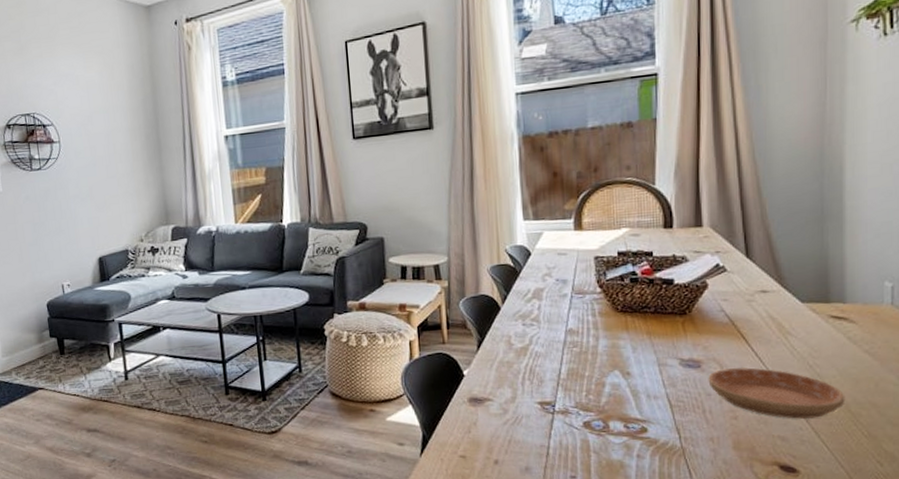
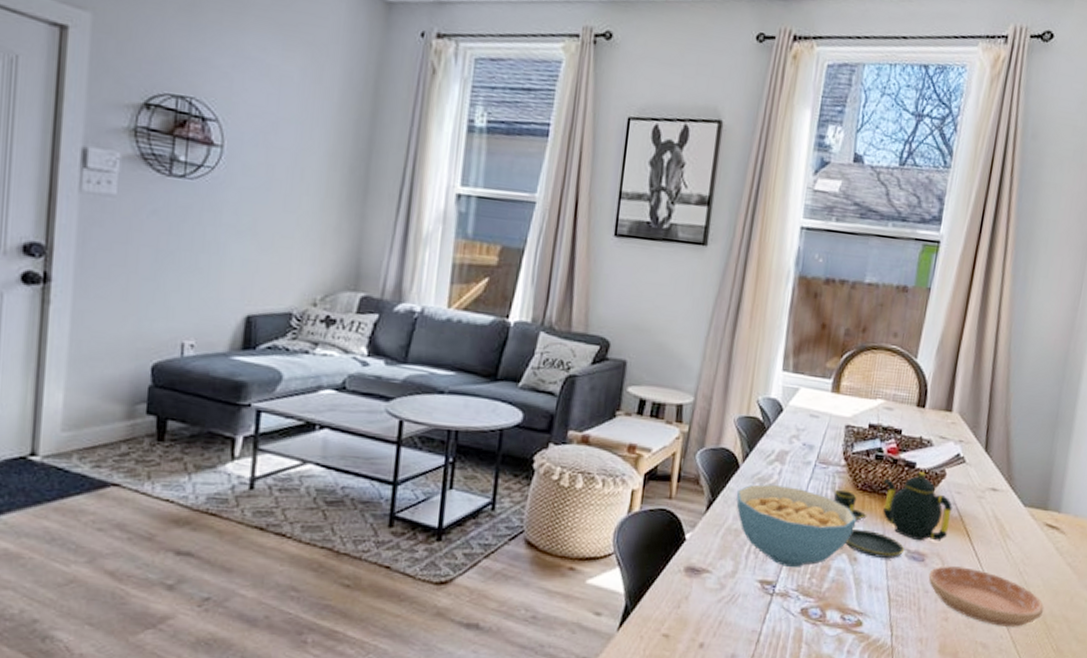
cereal bowl: none [502,318,623,388] -> present [736,484,857,568]
teapot: none [595,286,721,370] -> present [833,472,952,558]

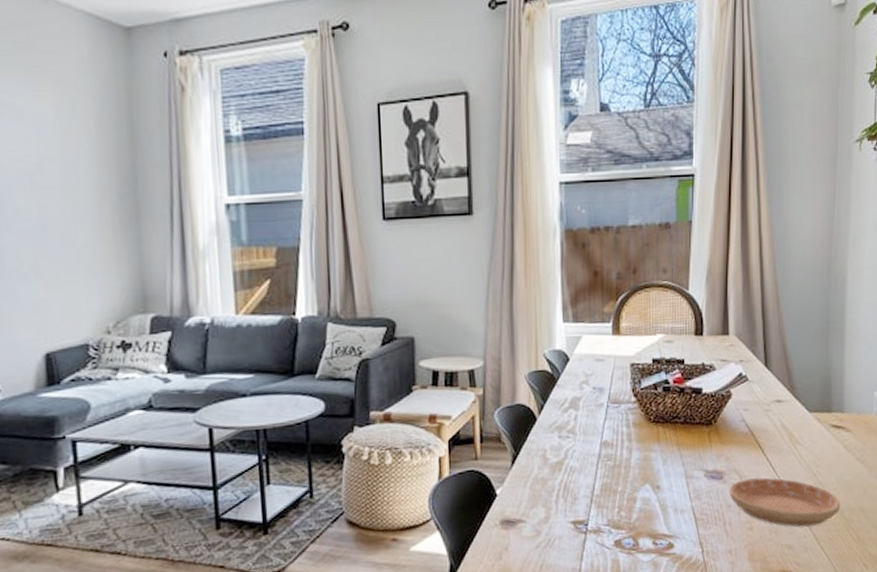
cereal bowl: present [736,484,857,568] -> none [537,430,654,505]
teapot: present [833,472,952,558] -> none [629,396,742,483]

